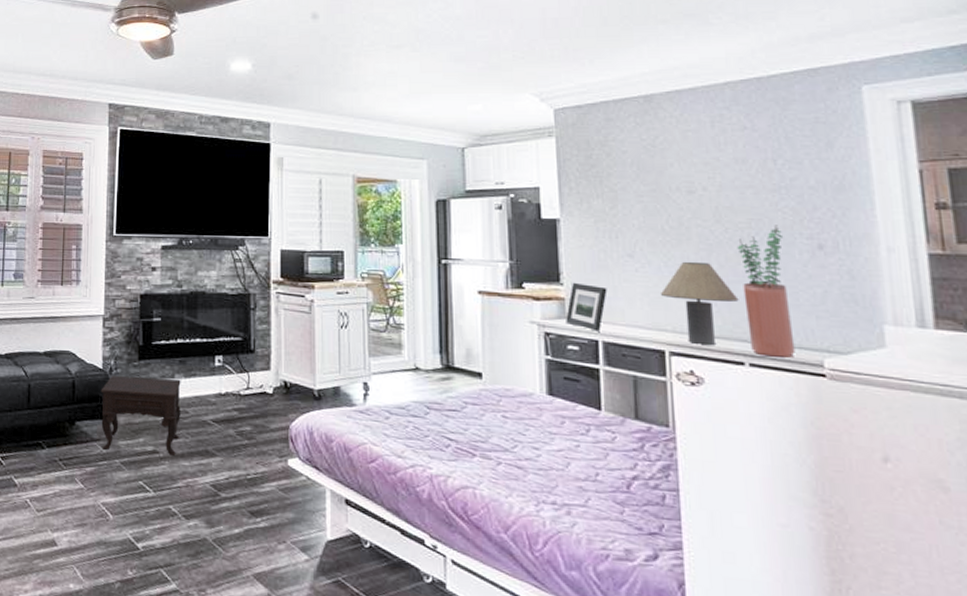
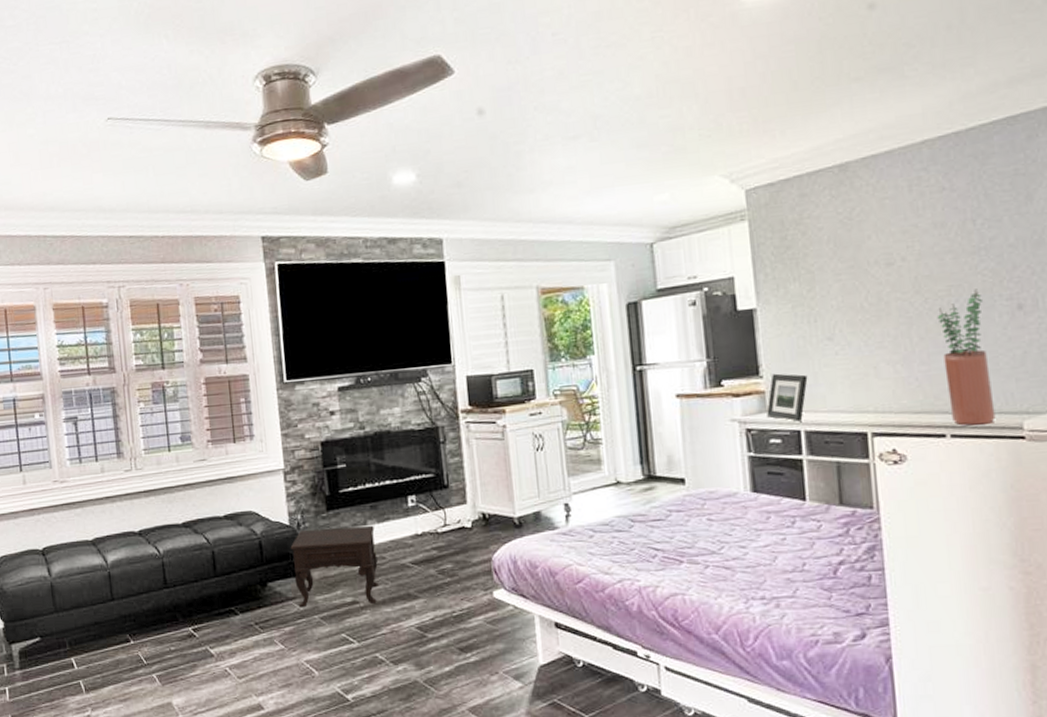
table lamp: present [660,261,739,345] -> none [860,336,940,422]

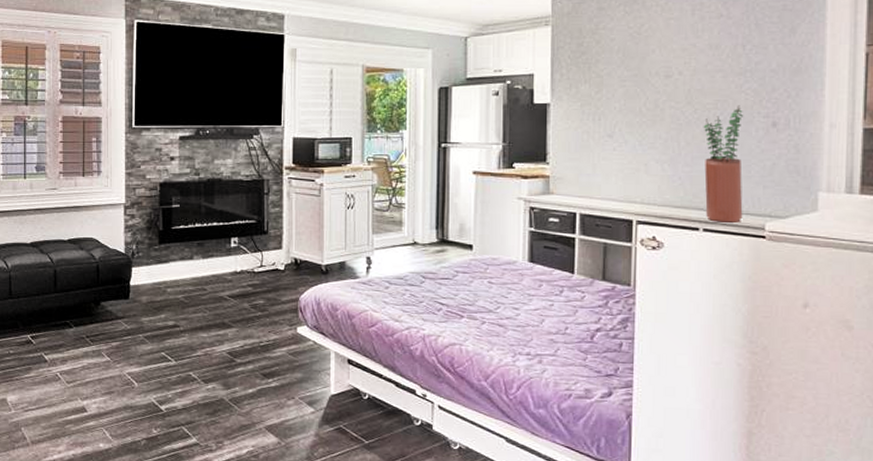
side table: present [290,525,378,607] -> none [124,258,199,328]
picture frame: present [766,373,808,422] -> none [549,161,587,205]

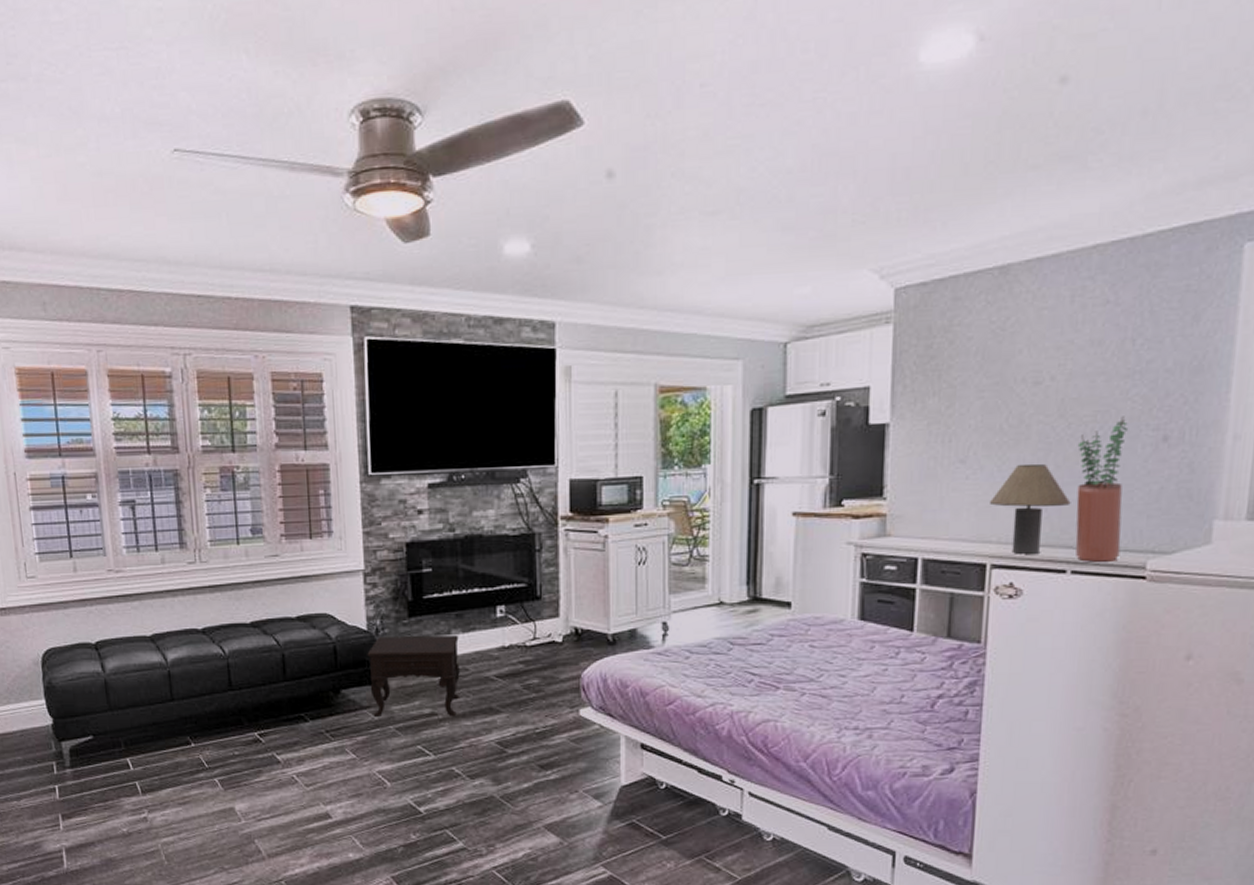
side table: none [124,258,199,328] -> present [367,634,460,716]
table lamp: none [633,140,700,213] -> present [989,463,1071,554]

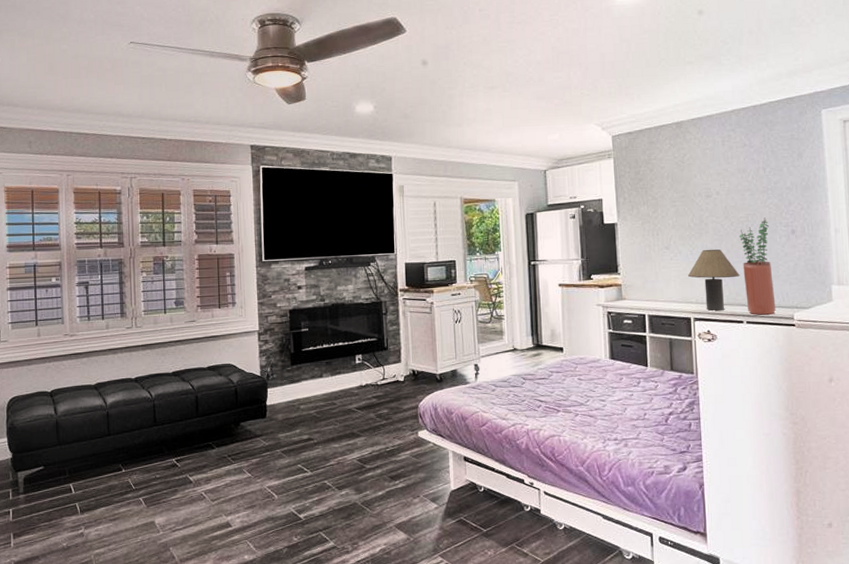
side table: present [367,634,460,716] -> none [260,377,330,443]

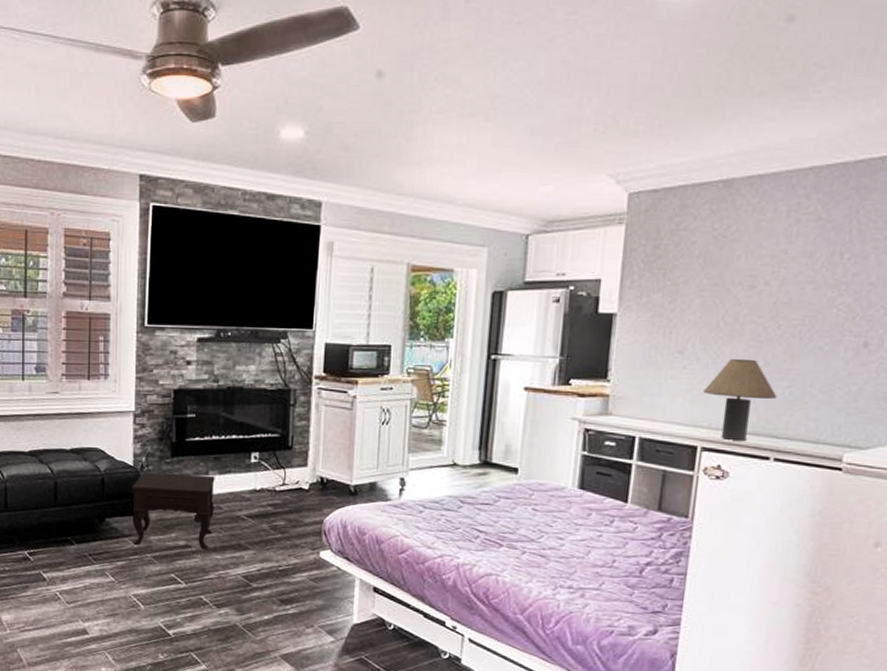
side table: none [260,377,330,443] -> present [131,472,215,549]
vase: present [739,217,776,315] -> none [779,322,833,453]

